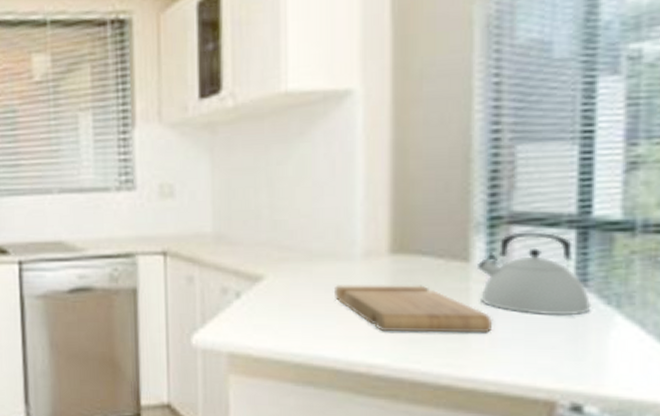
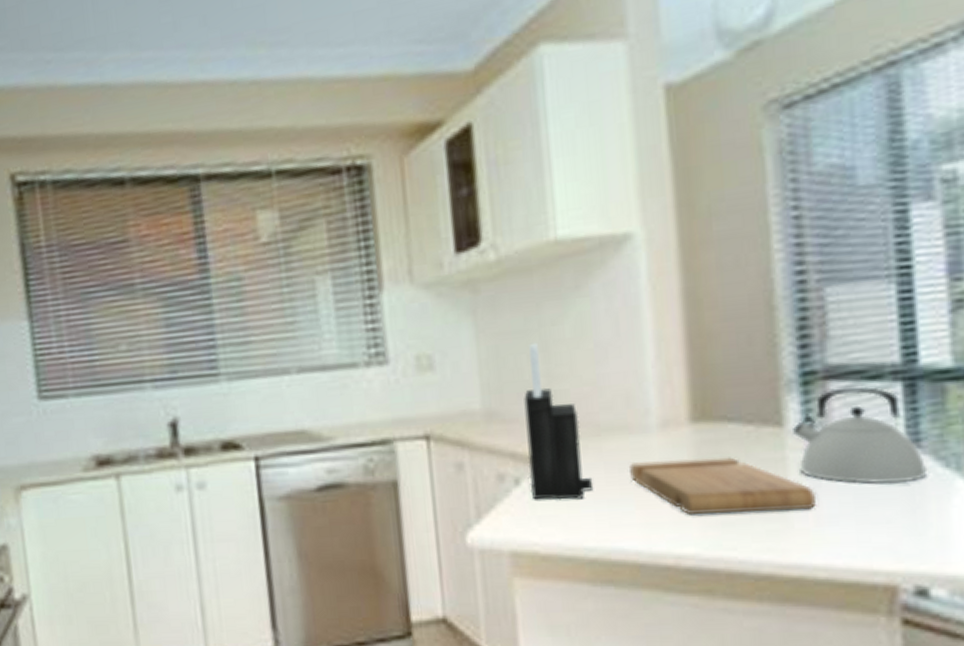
knife block: none [248,178,303,313] -> present [524,342,594,500]

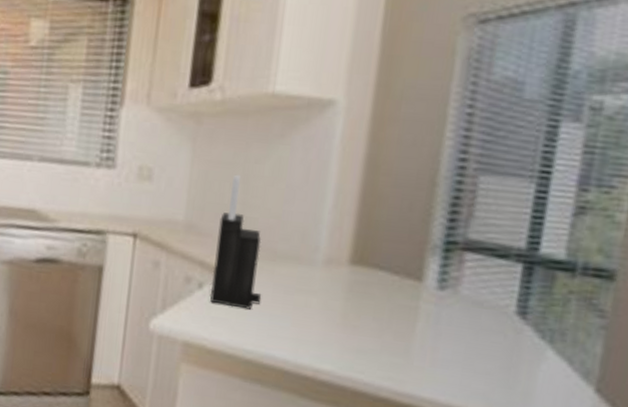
cutting board: present [630,457,817,515] -> none [292,288,437,353]
kettle: present [793,387,928,485] -> none [428,260,527,345]

